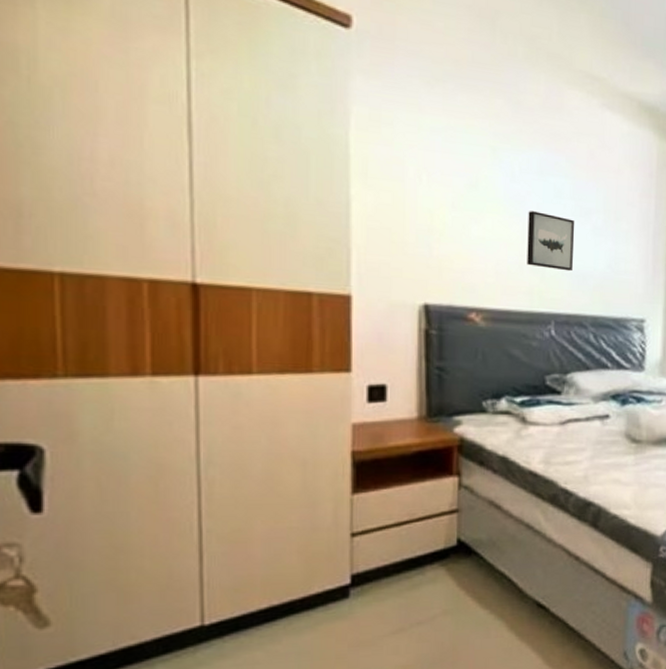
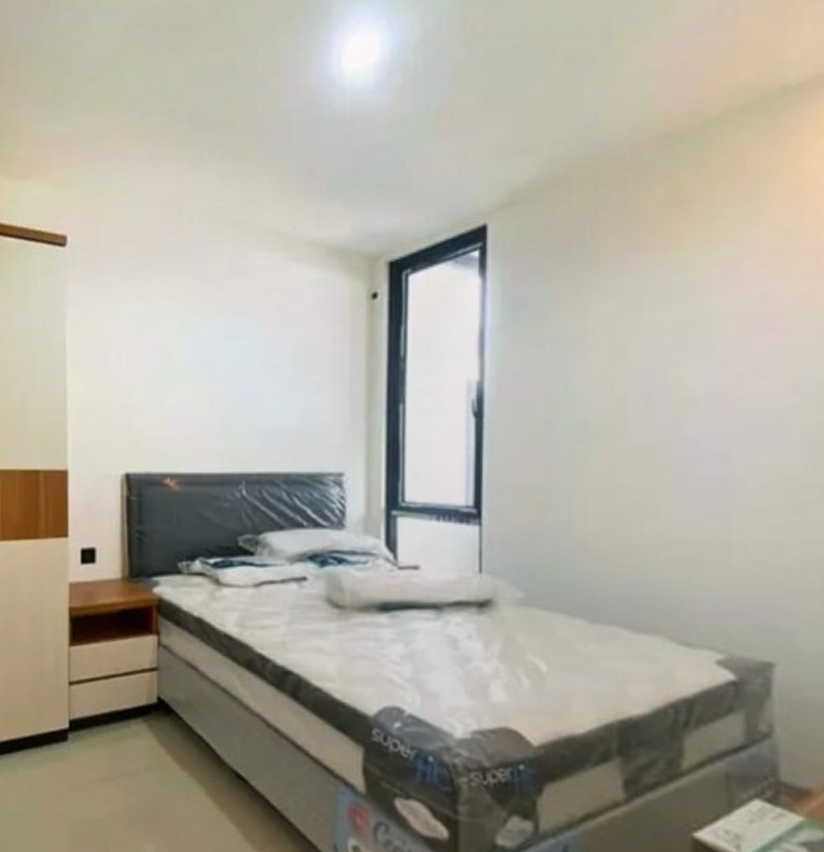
wall art: present [527,211,575,272] -> none [216,375,263,430]

